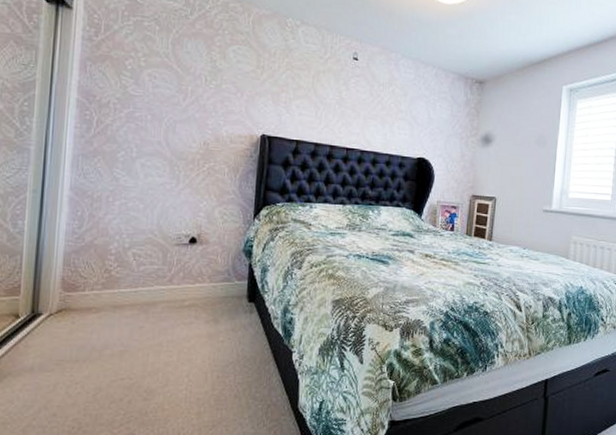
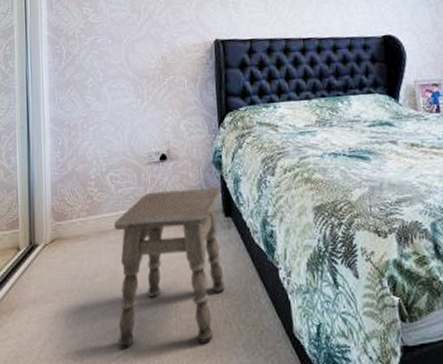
side table: none [122,272,247,418] -> present [114,188,225,349]

